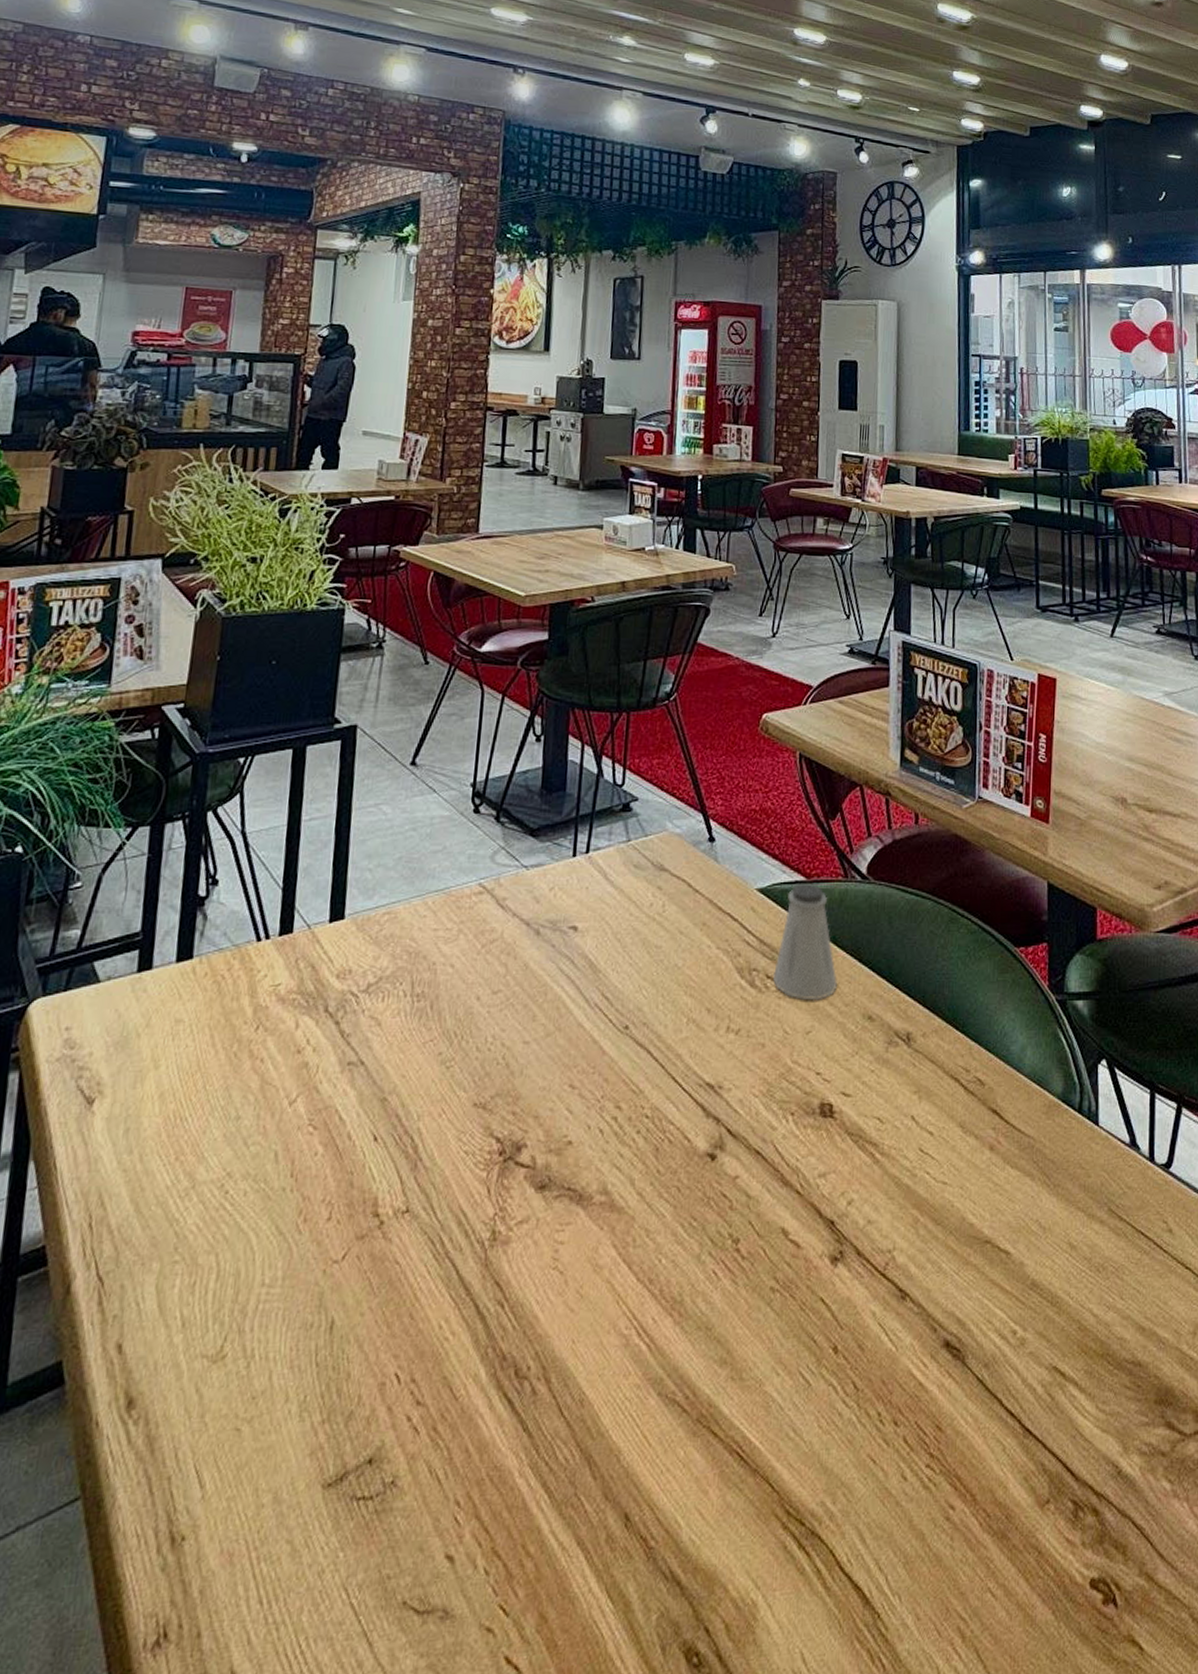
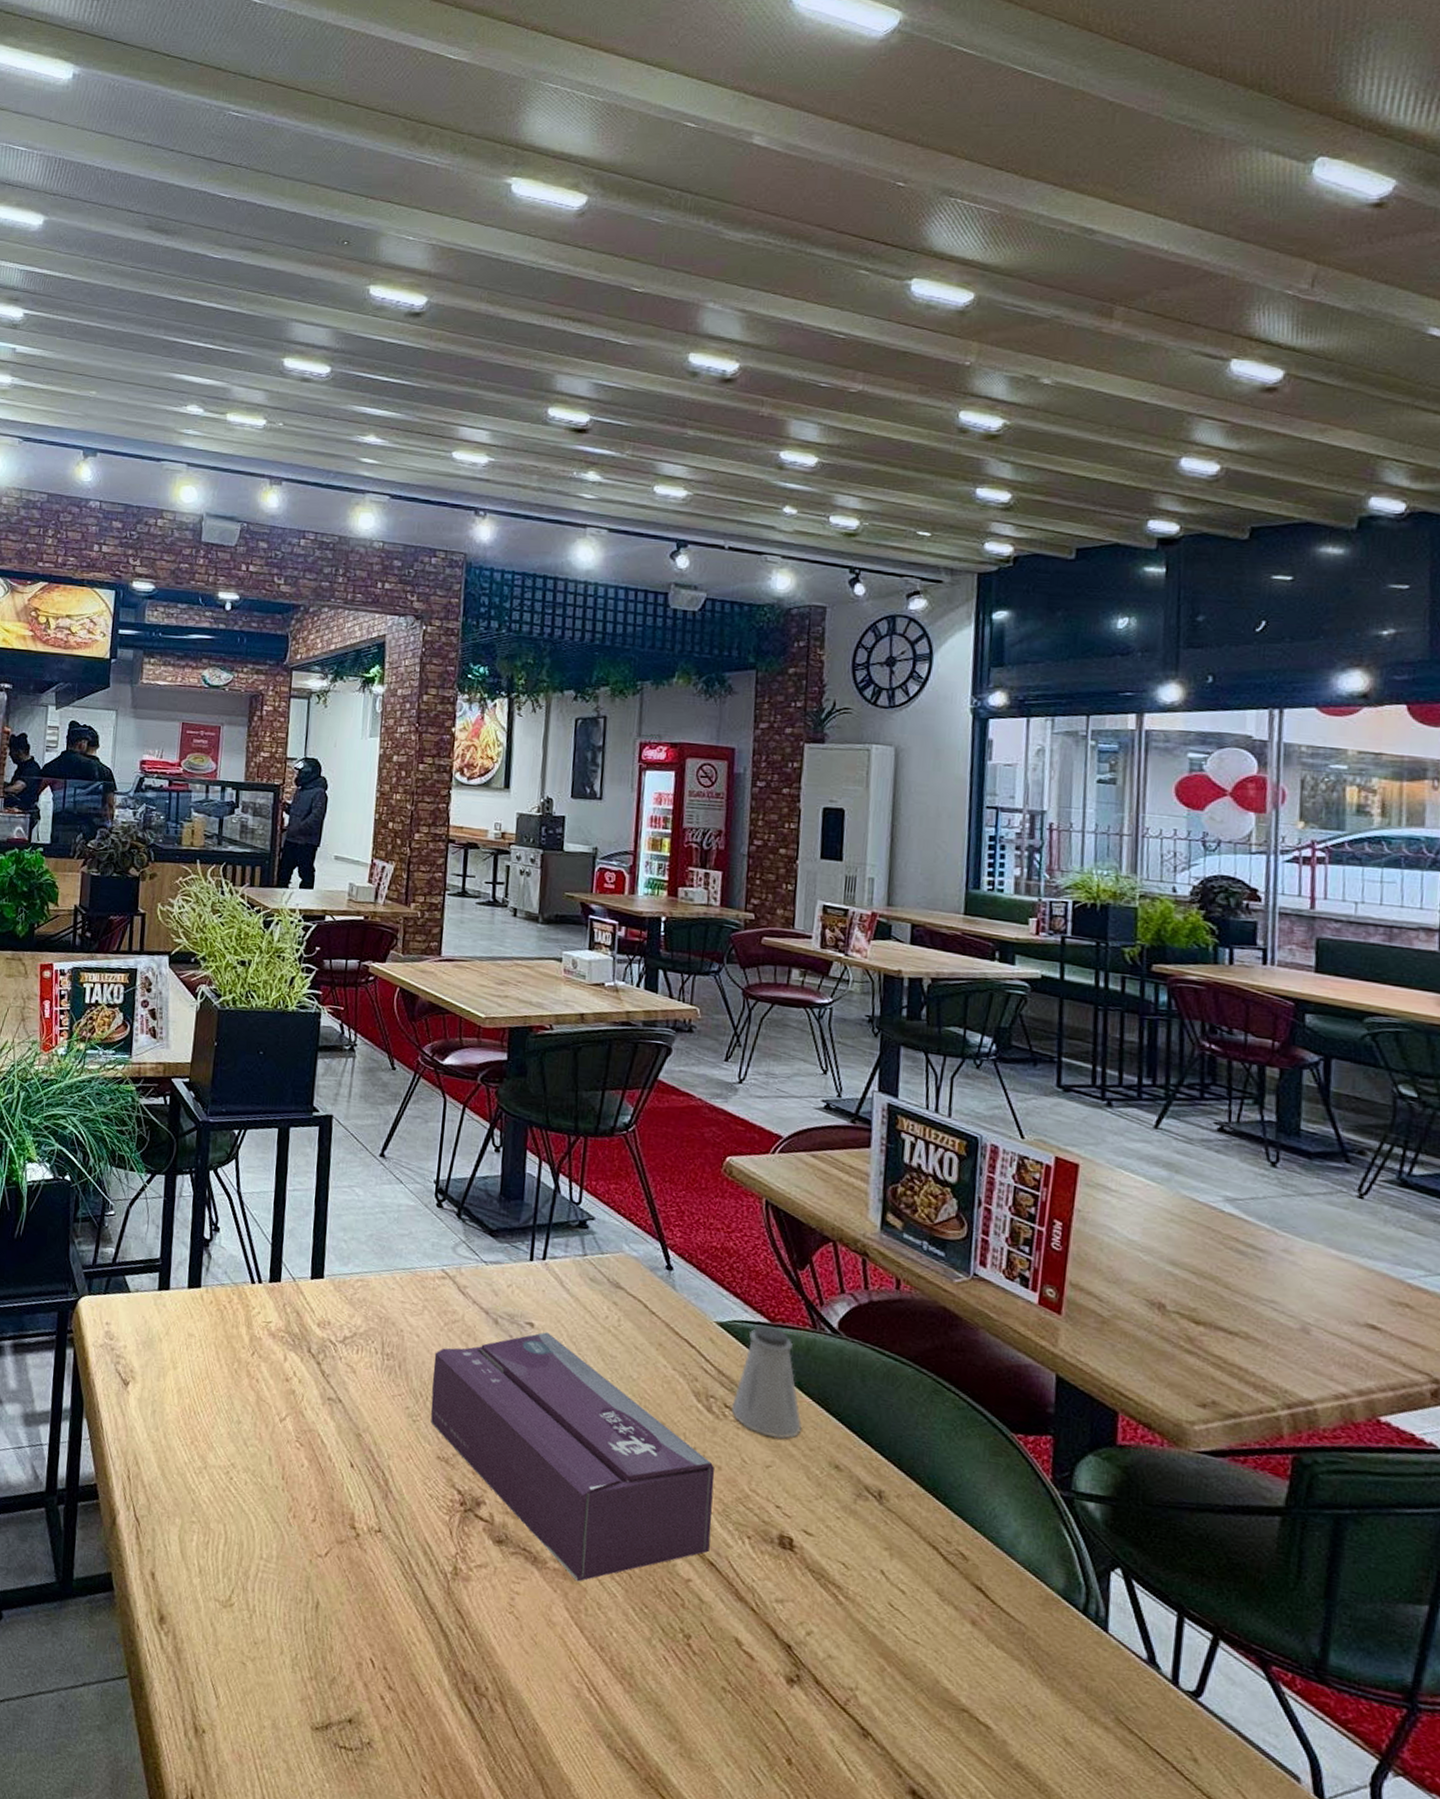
tissue box: none [466,934,759,1211] -> present [430,1332,715,1582]

